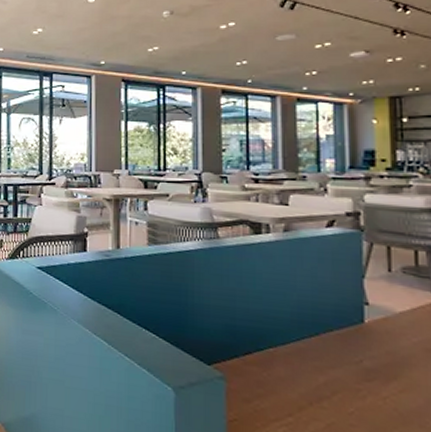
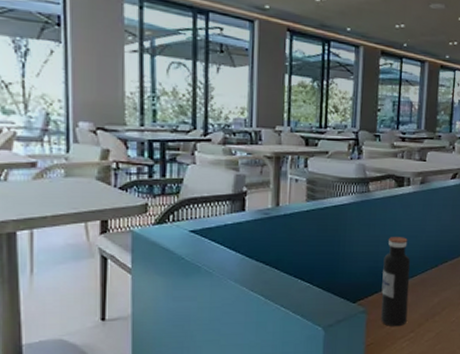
water bottle: none [243,291,281,405] -> present [381,237,410,327]

